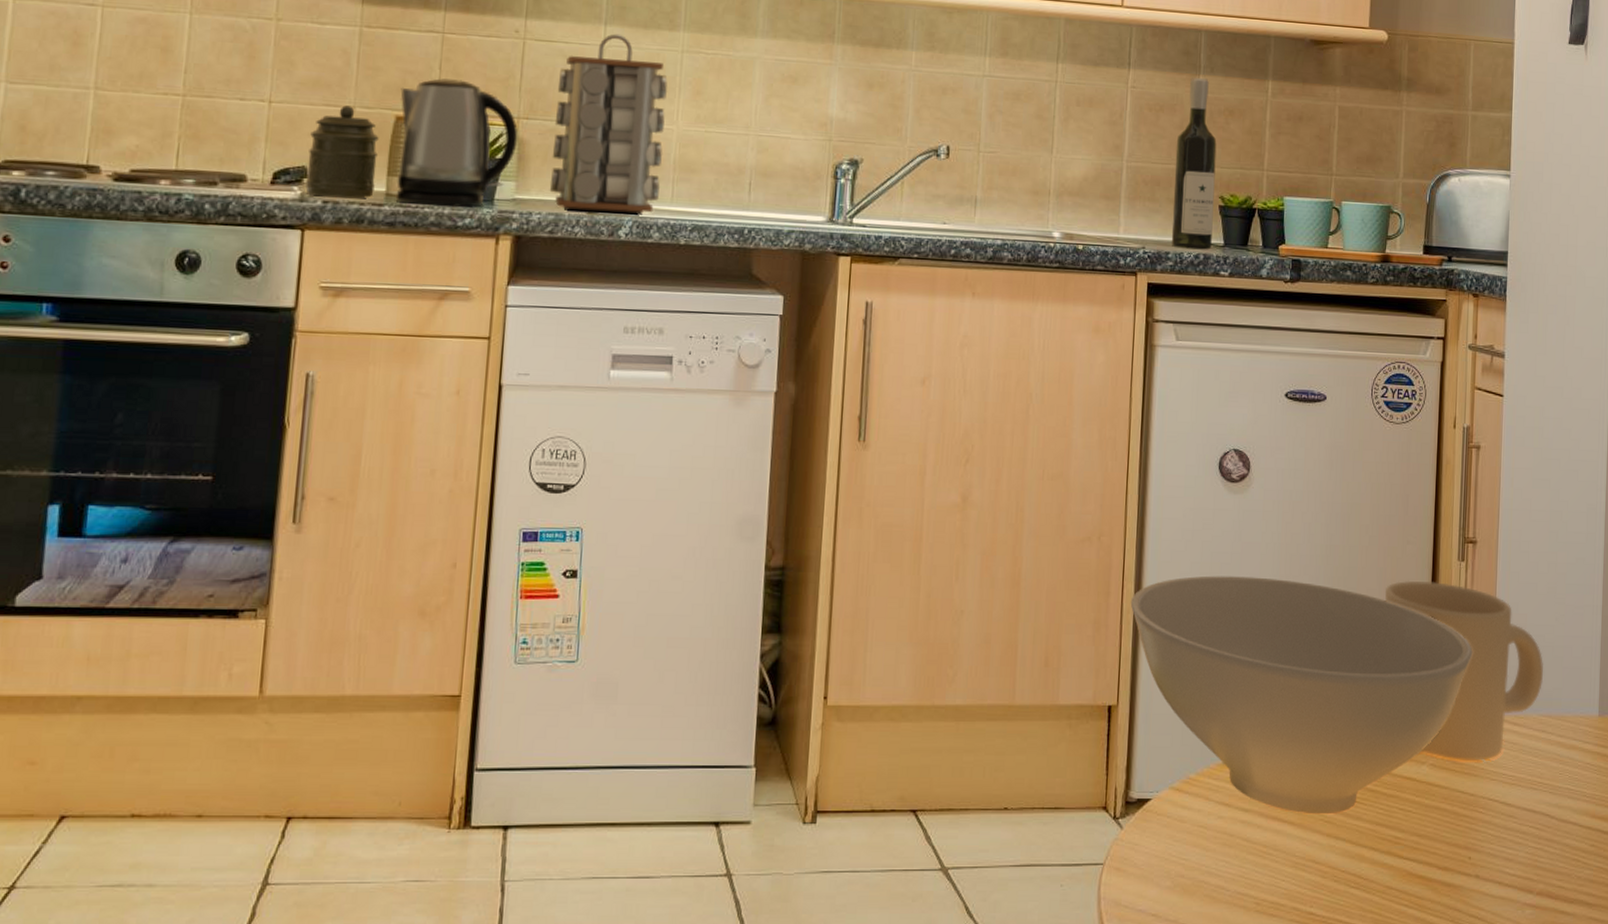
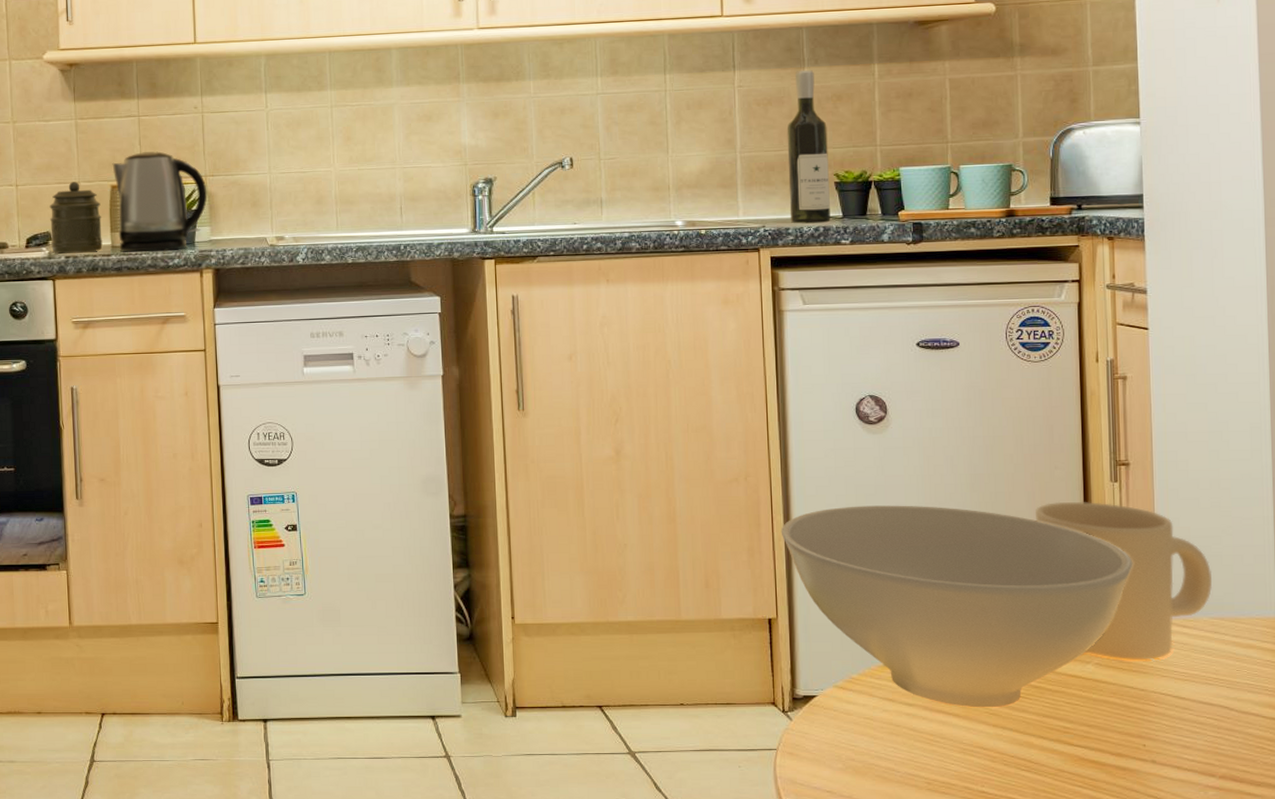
spice rack: present [549,33,668,215] -> none [233,99,326,245]

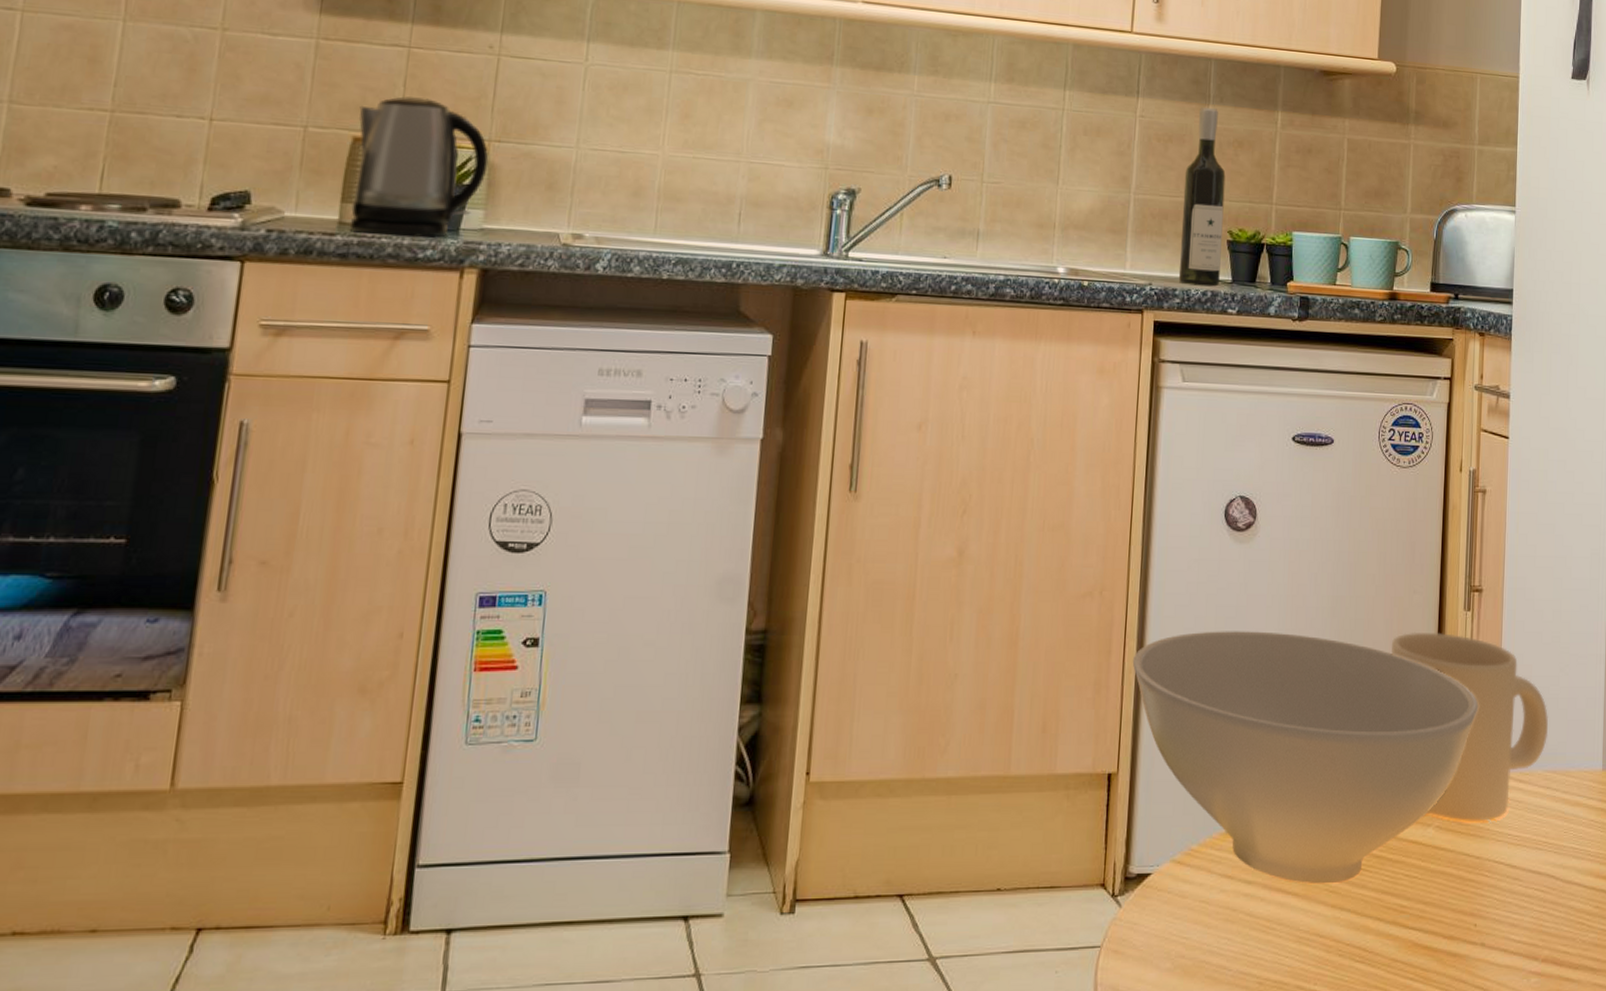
jar: present [49,182,103,254] -> none [247,124,333,227]

